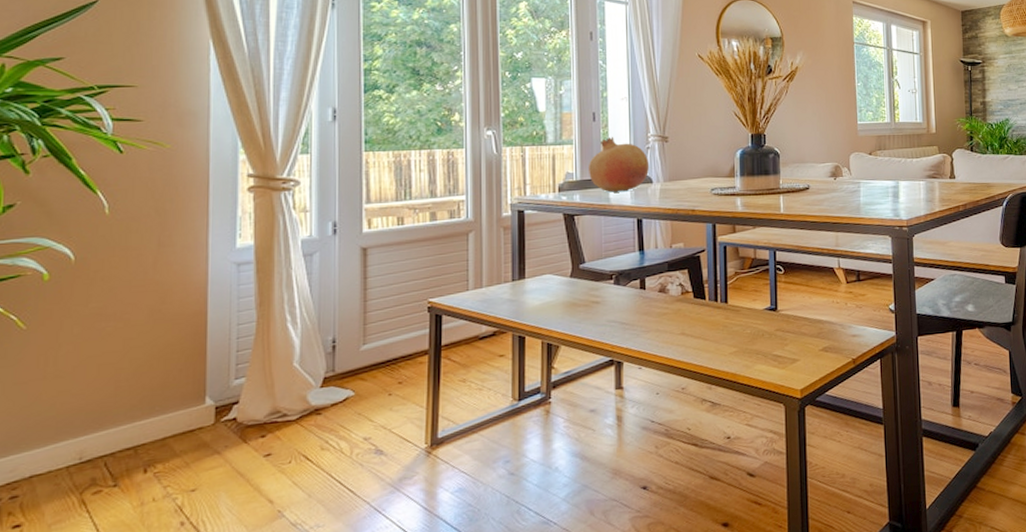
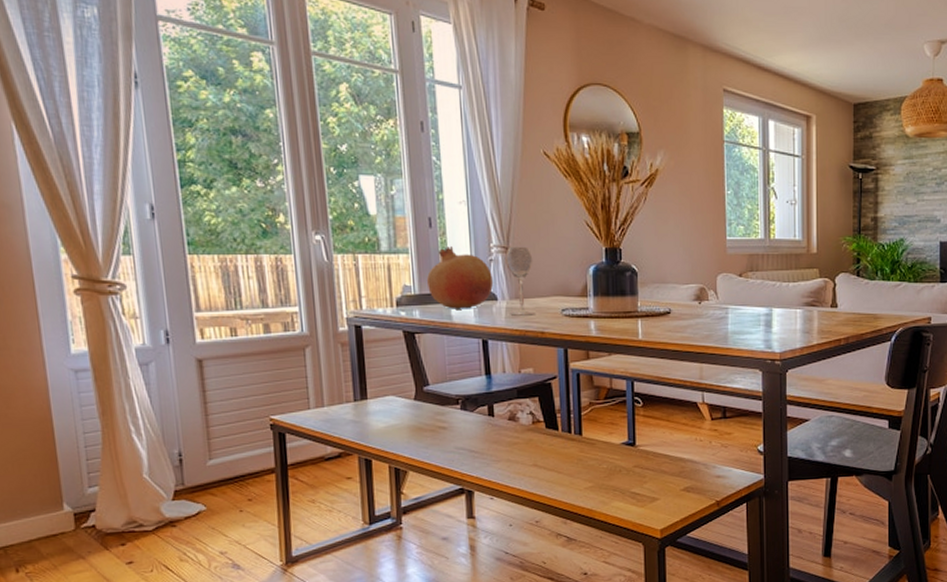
wineglass: none [661,135,686,196] -> present [505,246,534,316]

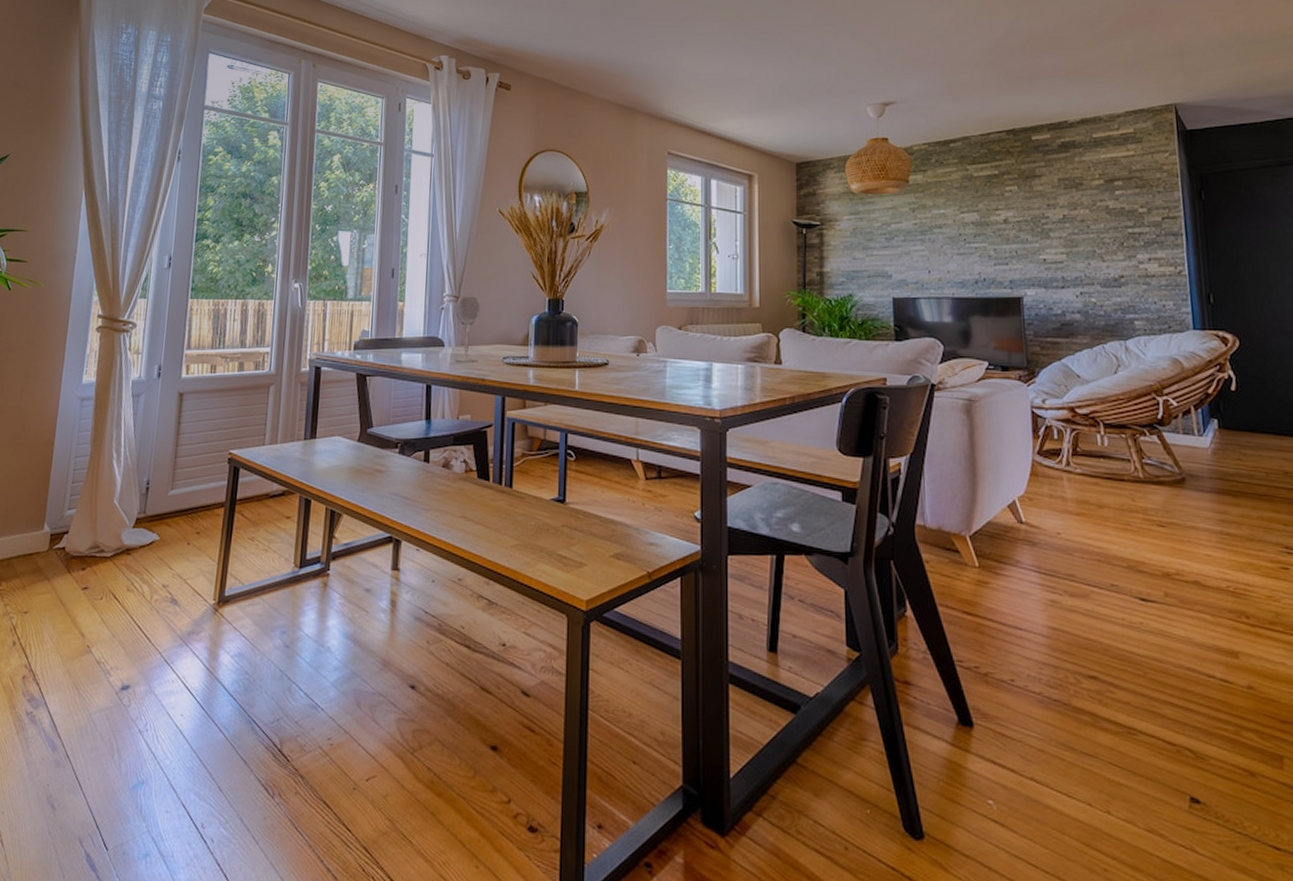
fruit: present [426,245,494,309] -> none [383,294,443,354]

